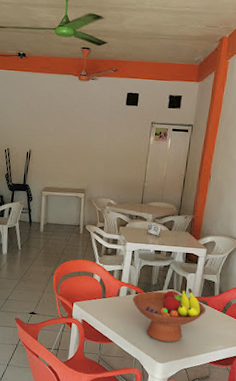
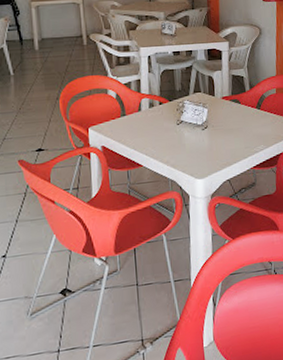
fruit bowl: present [132,286,206,343] -> none [156,86,239,155]

